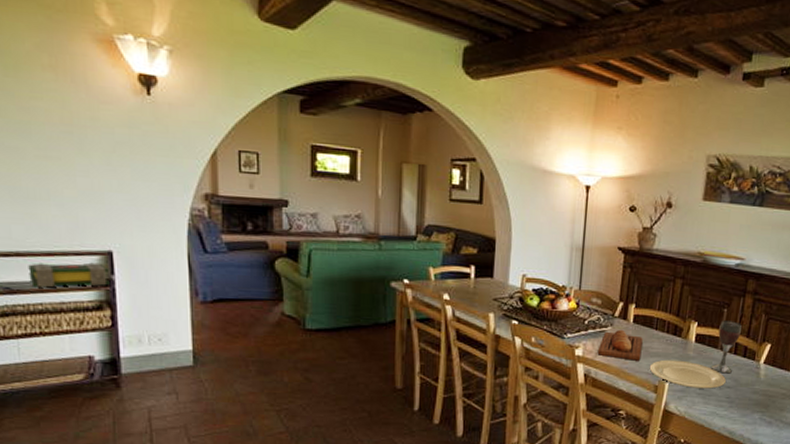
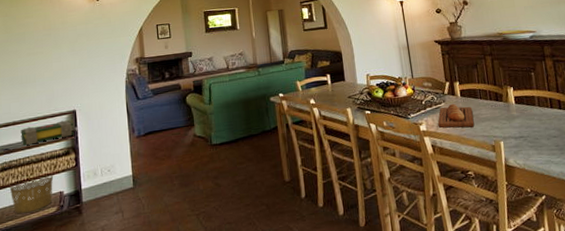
basket: none [14,332,80,376] -> present [9,174,54,214]
plate: present [649,359,727,389] -> none [483,120,552,143]
cup: present [712,320,742,374] -> none [531,81,554,126]

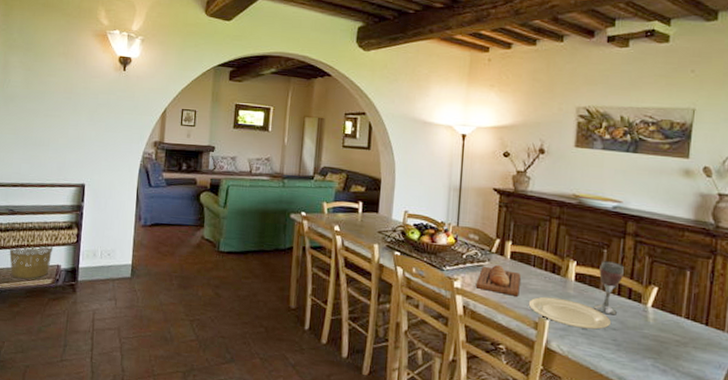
book: present [20,120,74,146] -> none [26,192,81,211]
plate: none [483,120,552,143] -> present [528,296,612,330]
cup: none [531,81,554,126] -> present [594,261,624,315]

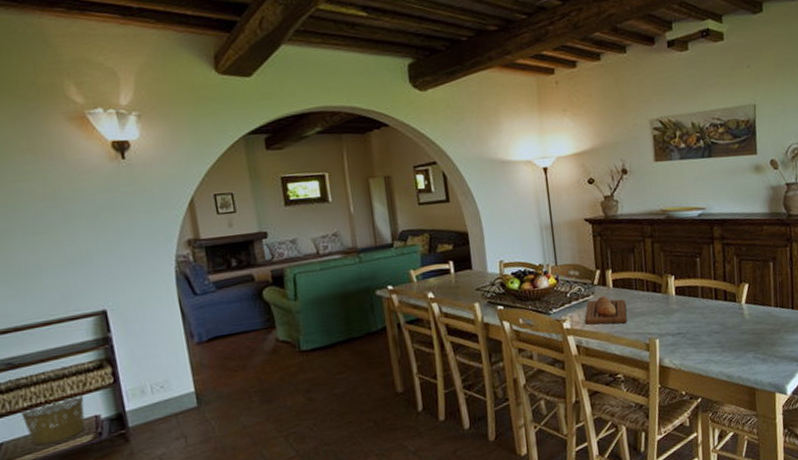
plate: present [528,296,612,330] -> none [637,314,714,340]
cup: present [594,261,624,315] -> none [695,268,717,321]

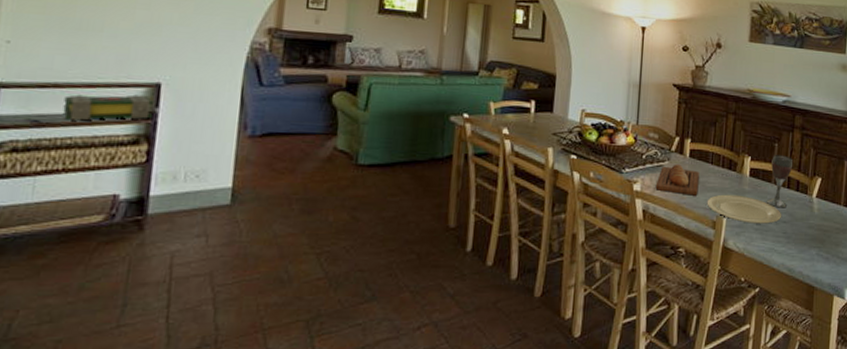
basket: present [20,394,86,446] -> none [30,168,108,218]
book: none [27,323,107,358] -> present [62,94,154,121]
plate: none [637,314,714,340] -> present [706,194,782,224]
cup: none [695,268,717,321] -> present [767,155,792,208]

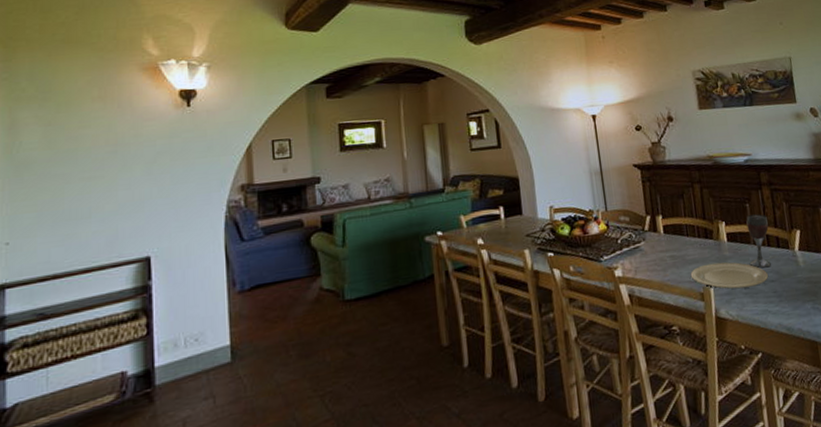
book: present [62,94,154,121] -> none [64,271,146,308]
bread loaf: present [655,163,699,196] -> none [636,242,680,273]

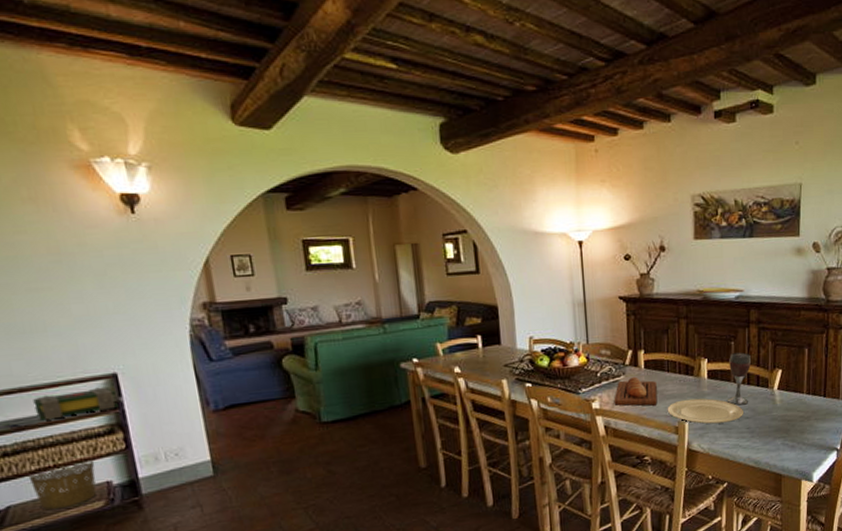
basket: none [43,348,113,407] -> present [28,459,97,510]
book: none [64,271,146,308] -> present [33,387,118,421]
bread loaf: none [636,242,680,273] -> present [614,376,657,406]

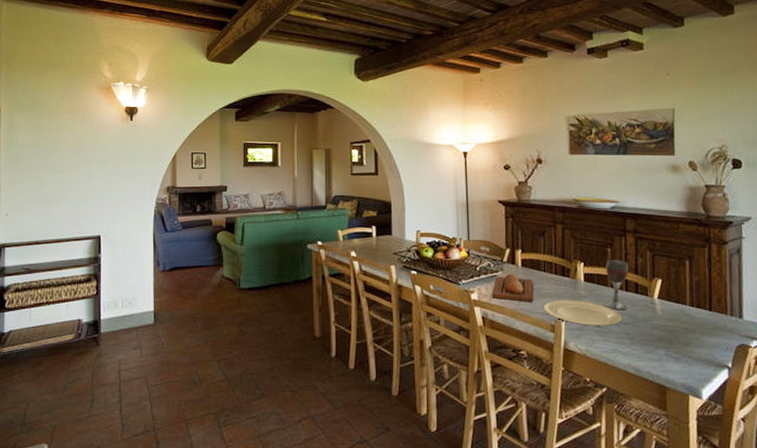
basket: present [28,459,97,510] -> none [28,300,73,337]
book: present [33,387,118,421] -> none [42,245,97,267]

